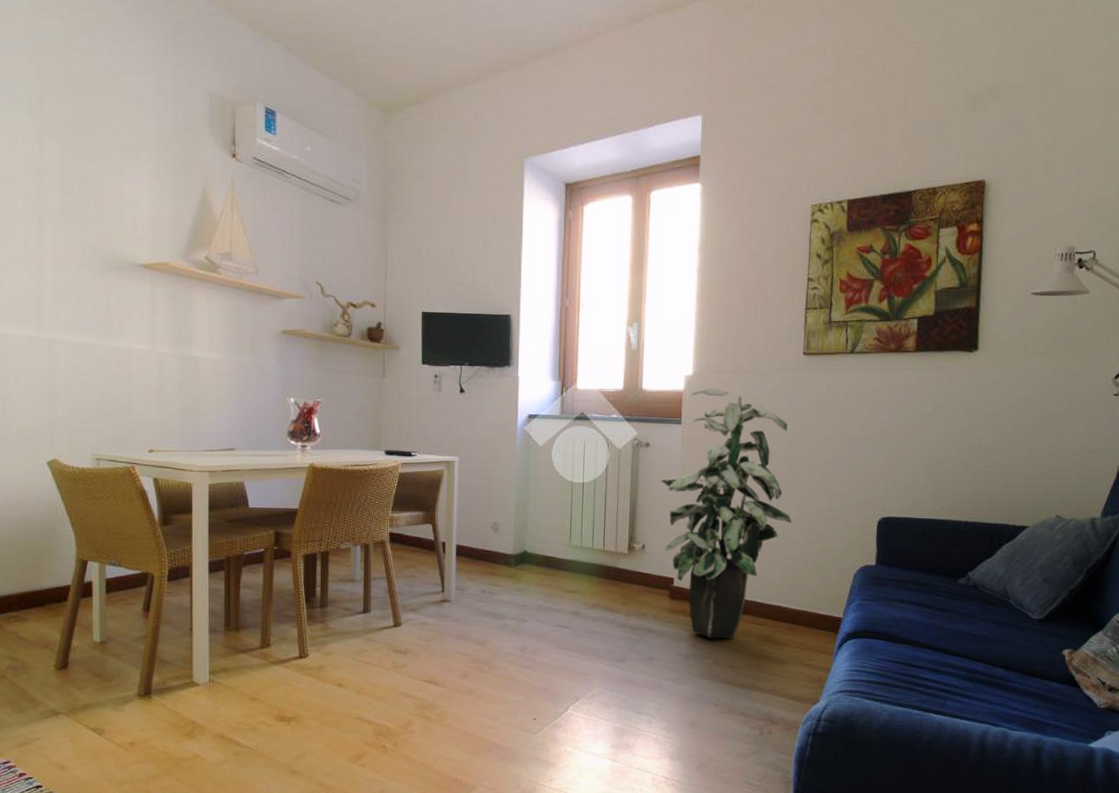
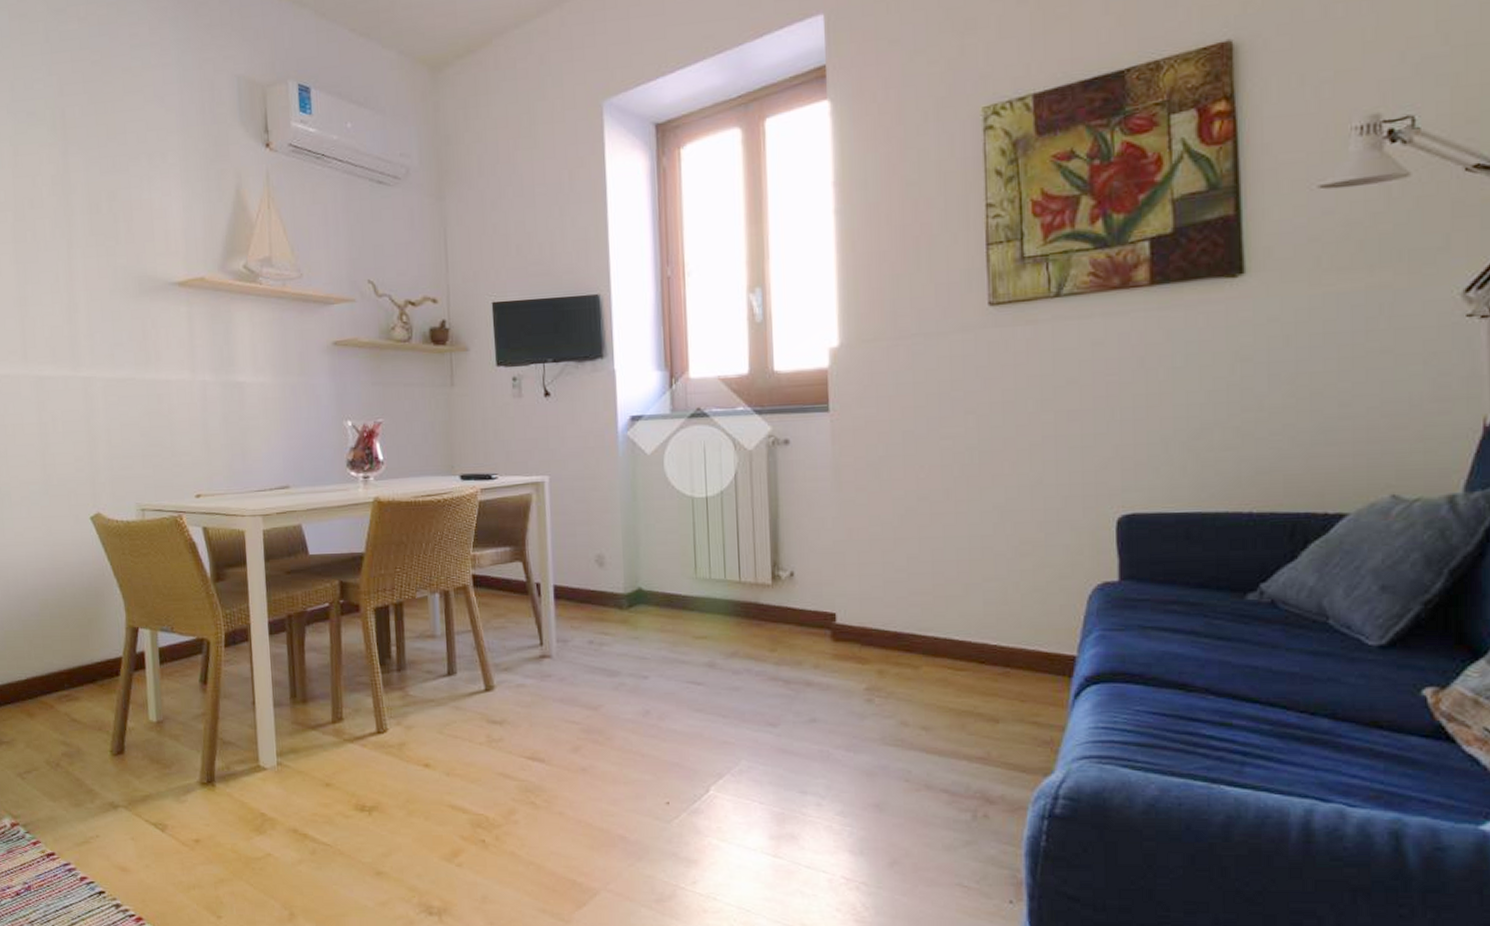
indoor plant: present [661,388,792,639] -> none [808,360,993,691]

